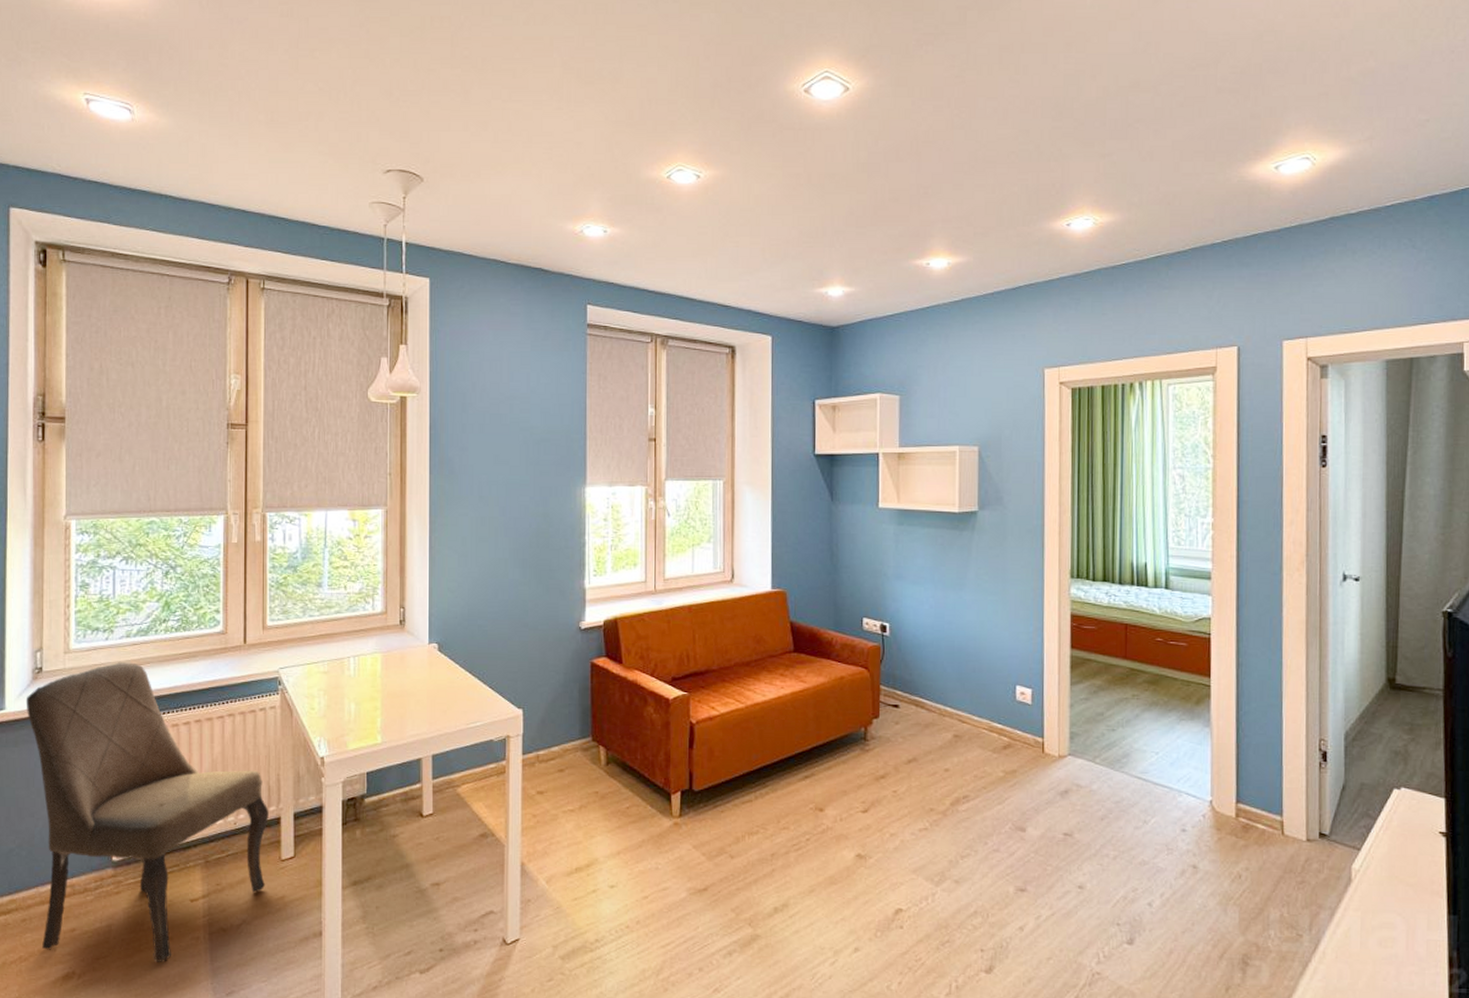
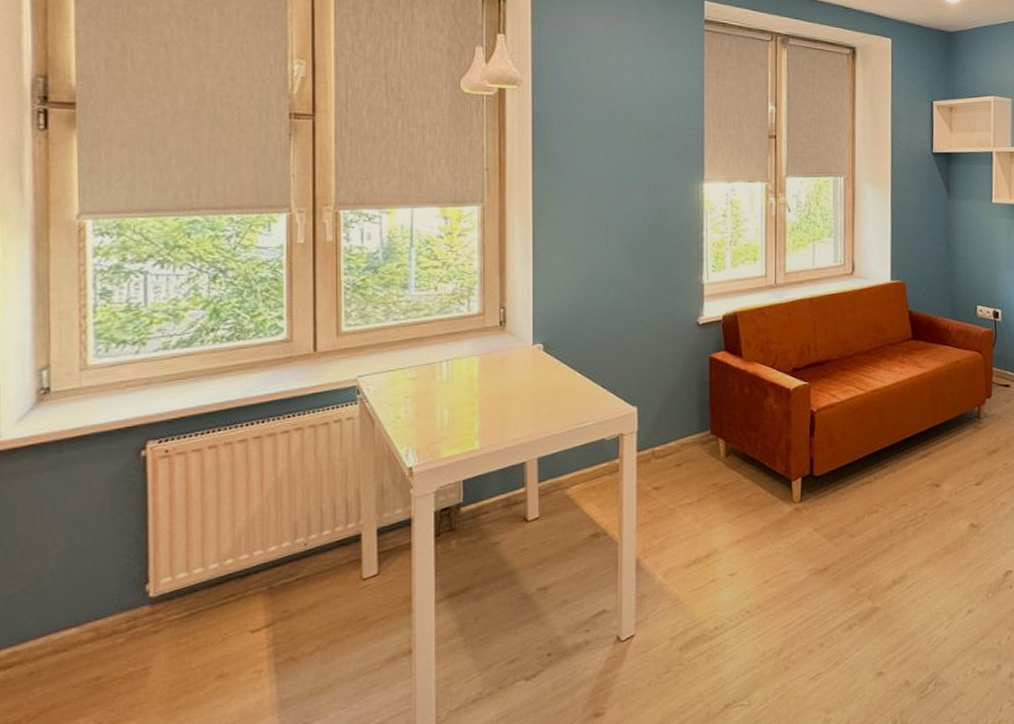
dining chair: present [26,662,269,962] -> none [28,377,347,704]

